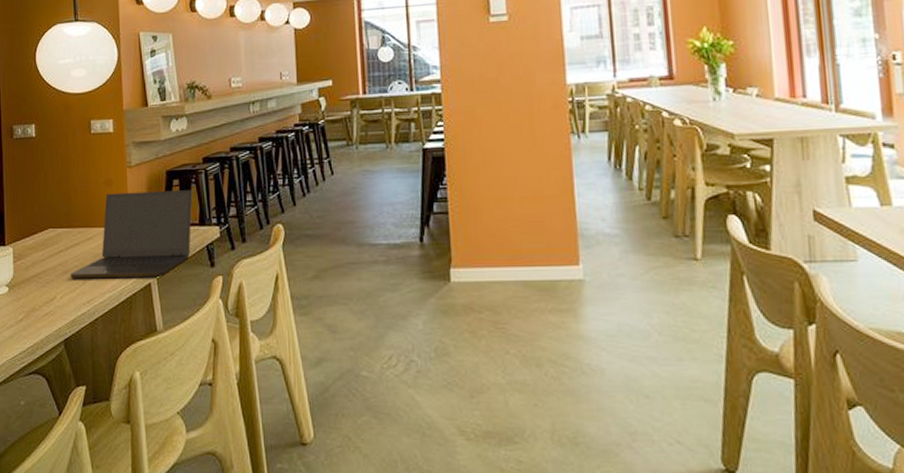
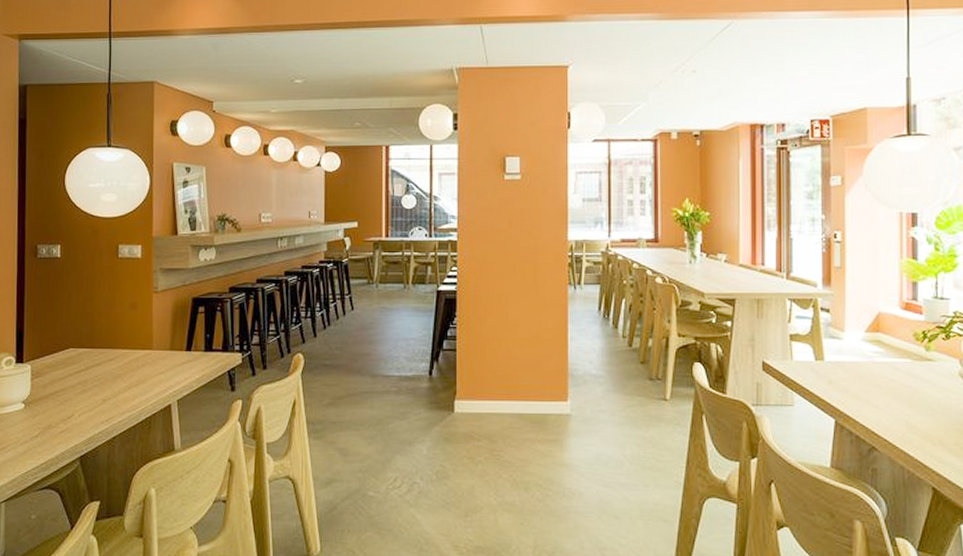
laptop: present [70,190,193,279] -> none [89,316,217,400]

